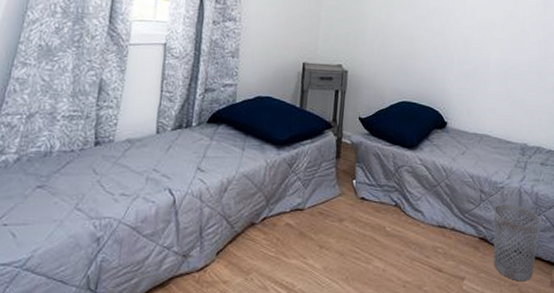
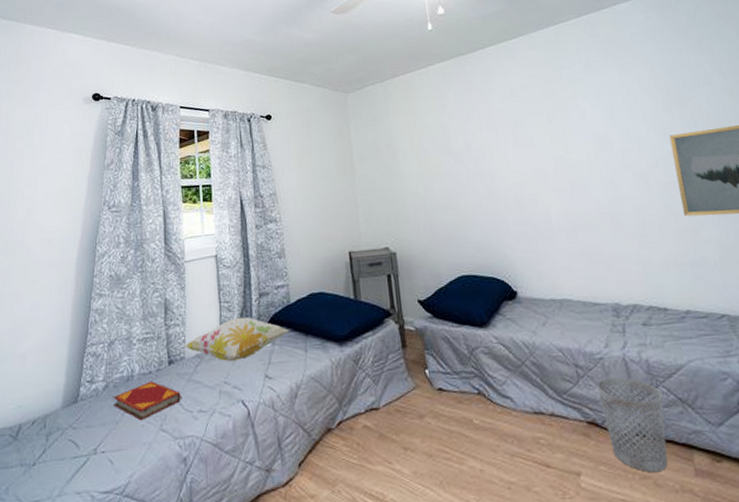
hardback book: none [24,159,104,197] -> present [113,381,181,420]
decorative pillow: none [114,108,231,151] -> present [183,317,290,362]

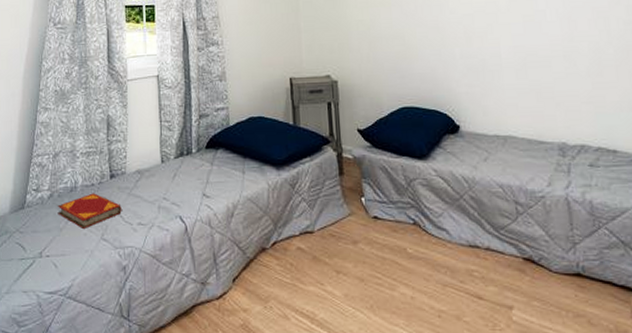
decorative pillow: present [183,317,290,362] -> none [124,136,228,179]
wastebasket: present [597,377,668,473] -> none [536,216,605,312]

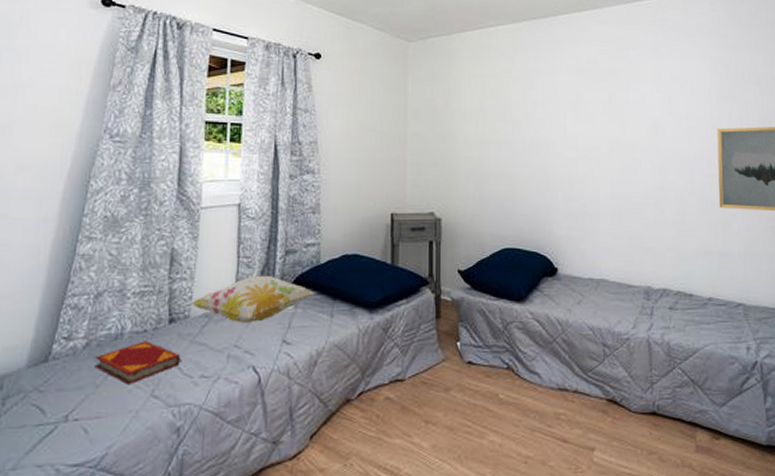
decorative pillow: none [124,136,228,179] -> present [189,275,316,324]

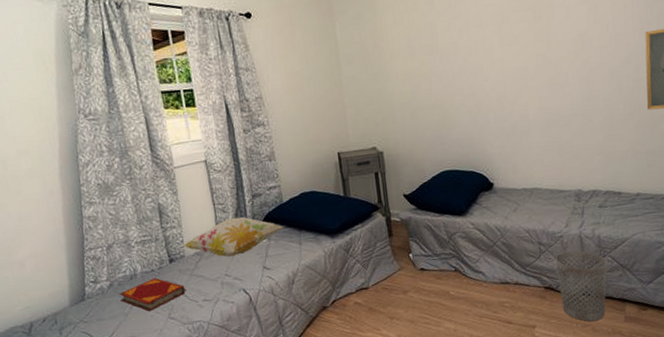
wastebasket: none [620,357,678,449] -> present [555,250,608,322]

